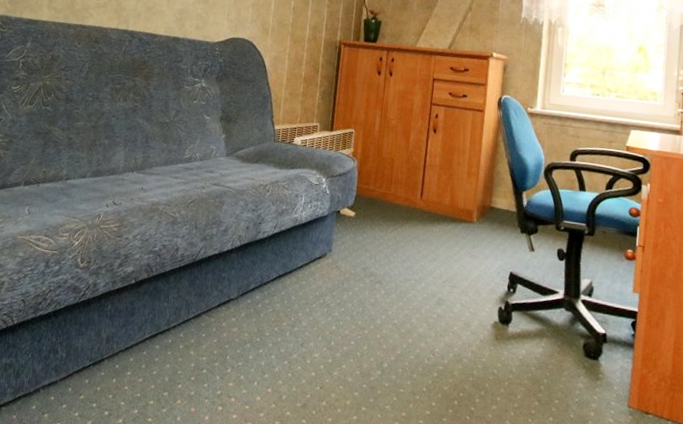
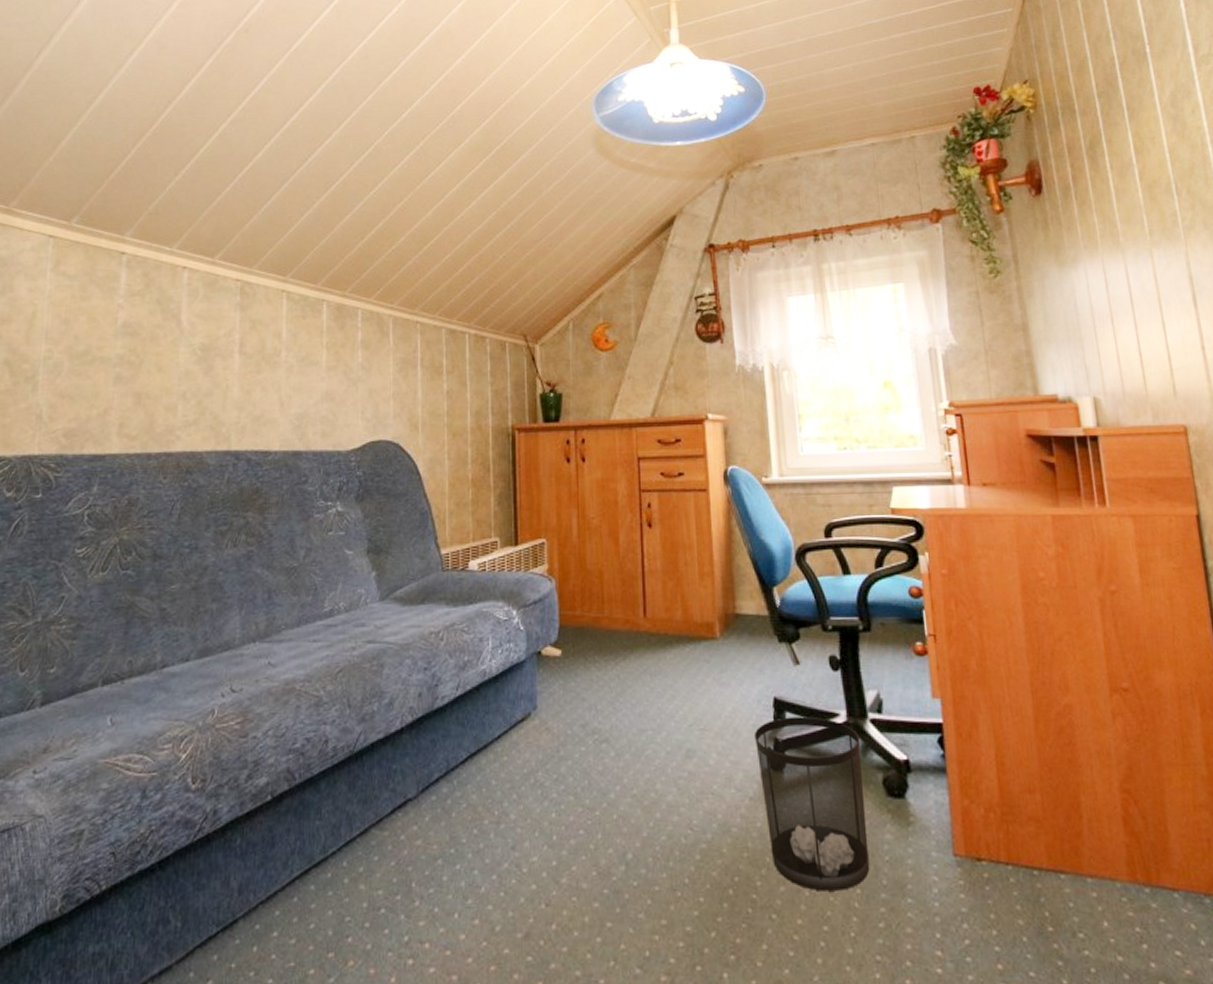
waste bin: none [490,287,572,417] -> present [753,716,870,892]

